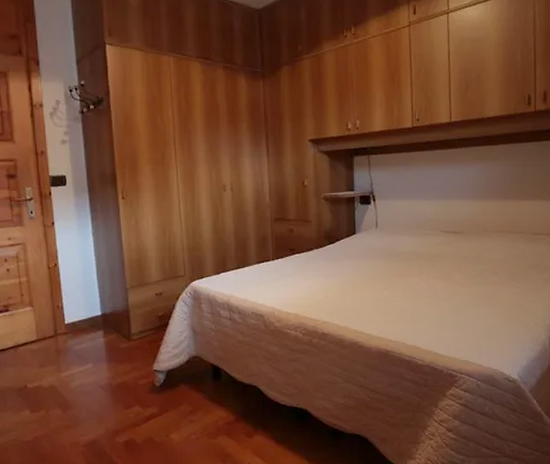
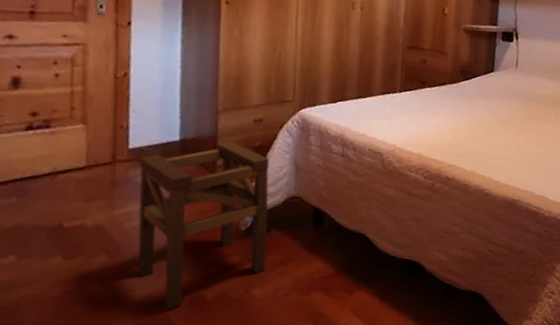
stool: none [74,312,179,451] -> present [138,141,270,310]

